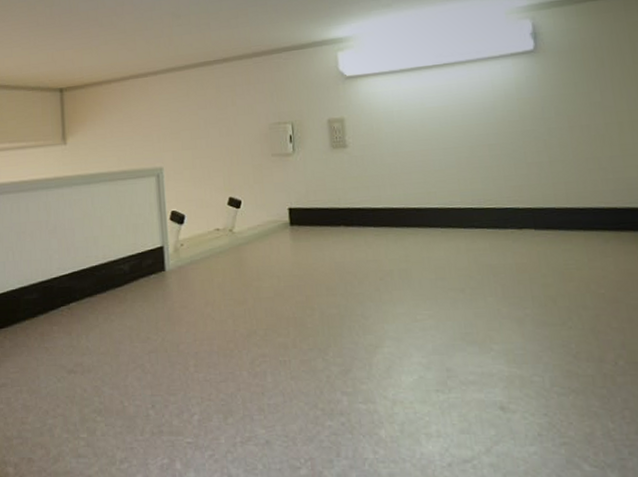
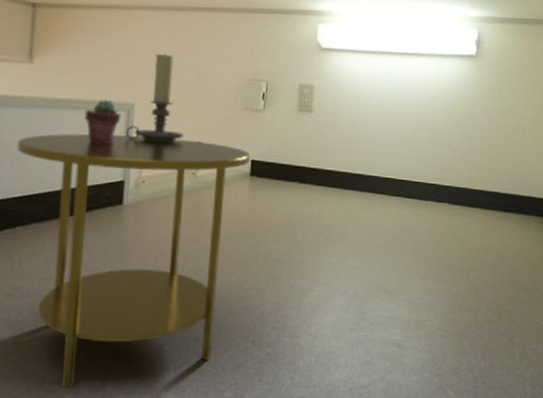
side table: none [62,195,288,467] -> present [17,133,251,389]
potted succulent: none [118,167,152,213] -> present [84,99,121,144]
candle holder: none [157,113,215,204] -> present [125,53,183,143]

